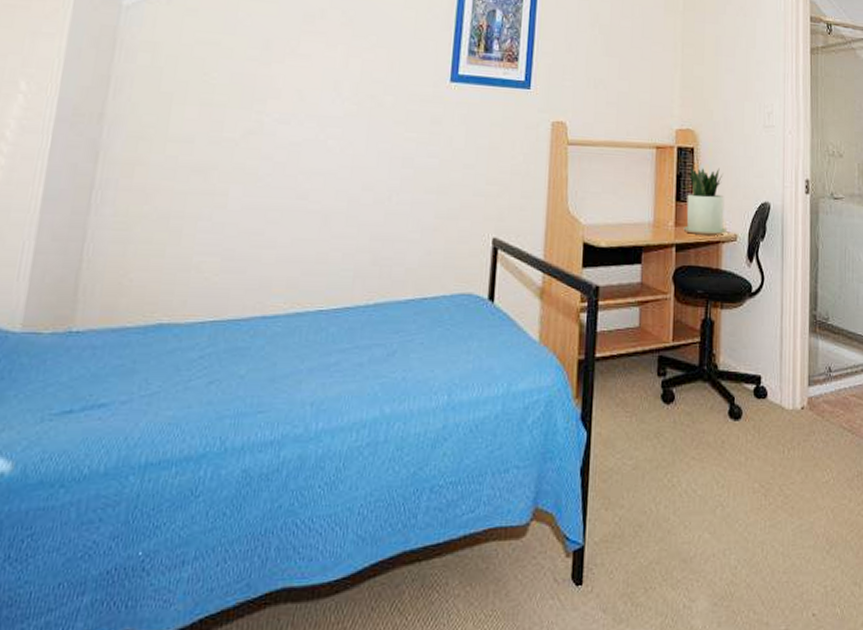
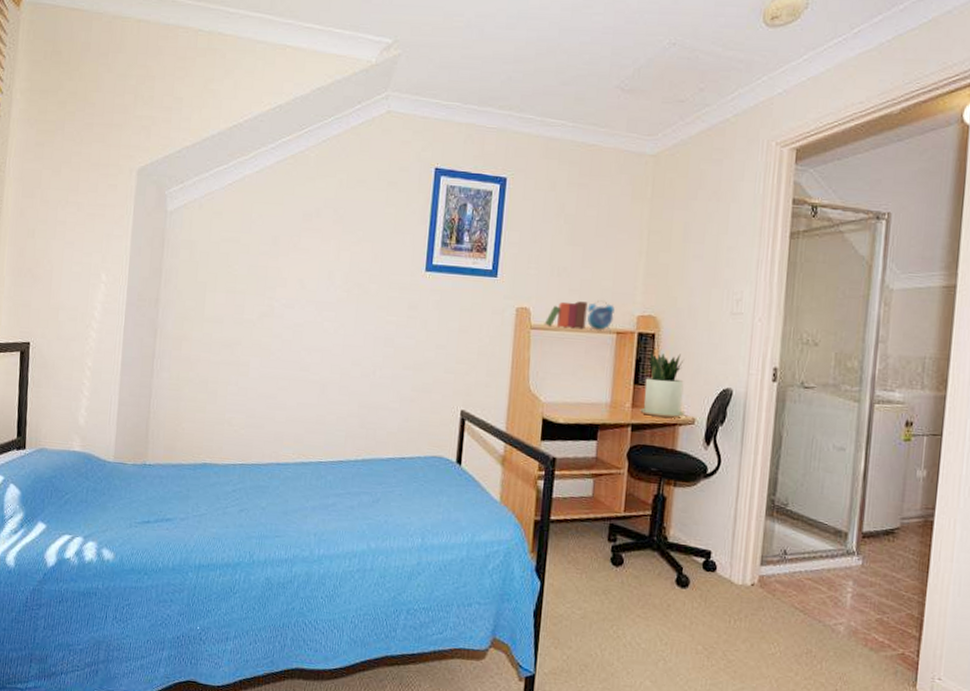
books: none [581,115,626,145] -> present [544,301,588,330]
alarm clock: none [625,113,653,147] -> present [586,300,615,332]

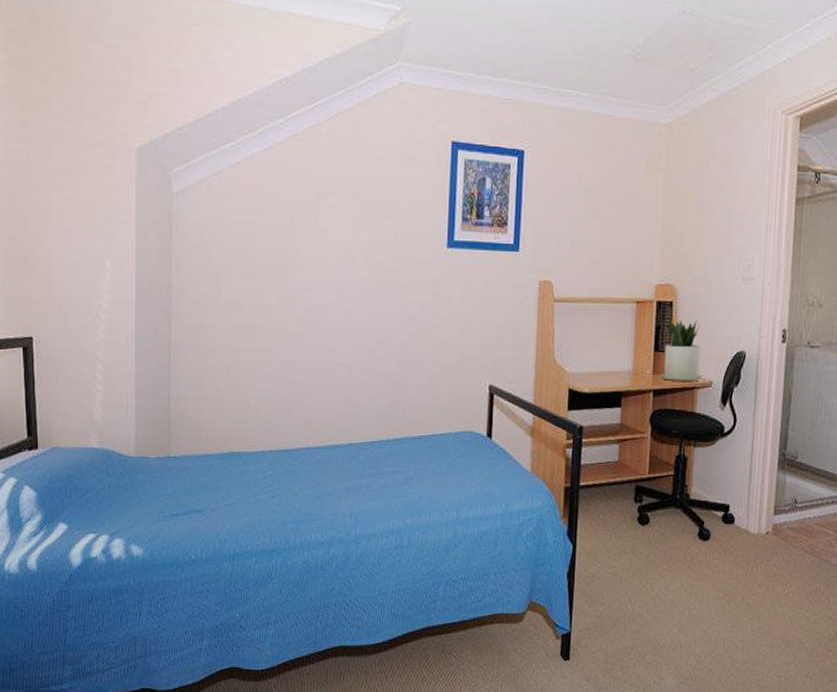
books: present [544,301,588,330] -> none [566,272,608,300]
alarm clock: present [586,300,615,332] -> none [607,271,634,301]

